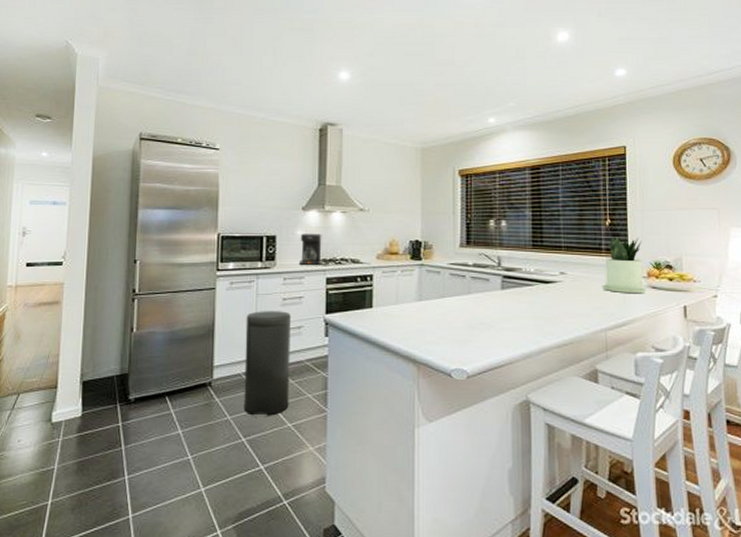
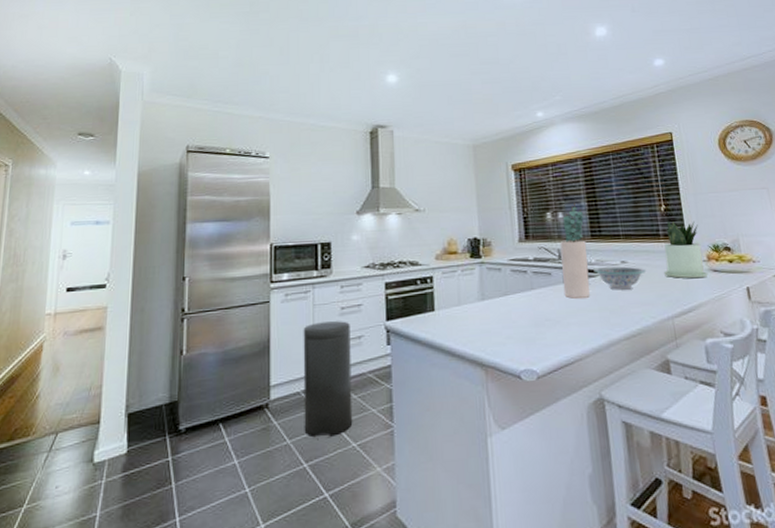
coffee maker: present [298,233,322,265] -> none [355,237,379,271]
vase: none [500,211,527,306] -> present [560,202,591,300]
decorative bowl: none [532,277,584,300] -> present [593,266,646,290]

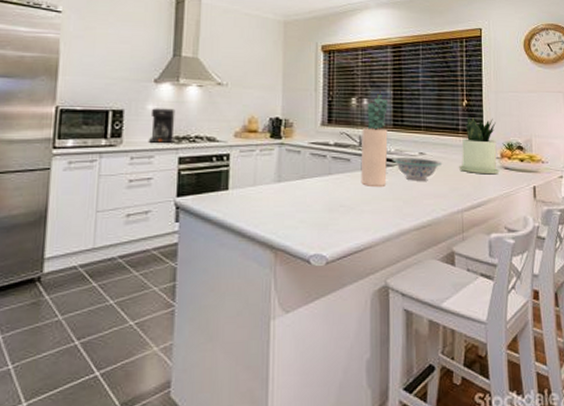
pedal bin: present [303,321,353,439] -> none [78,194,137,316]
coffee maker: none [355,237,379,271] -> present [148,108,175,143]

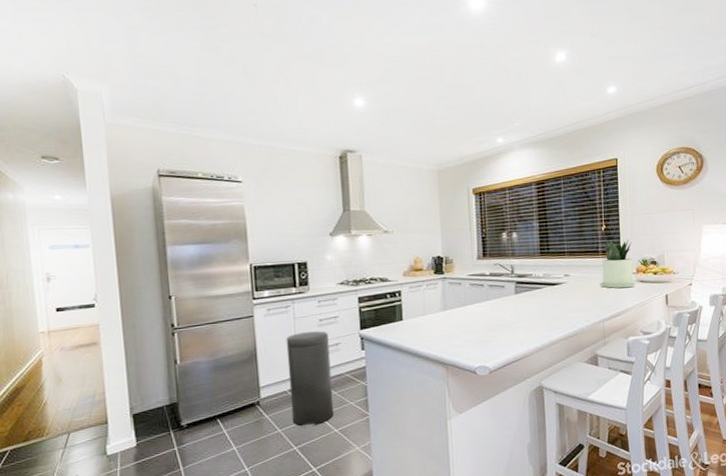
pedal bin: none [78,194,137,316] -> present [286,331,334,428]
coffee maker: present [148,108,175,143] -> none [330,257,353,287]
vase: present [361,90,388,188] -> none [513,223,537,308]
decorative bowl: present [392,157,442,181] -> none [541,279,584,299]

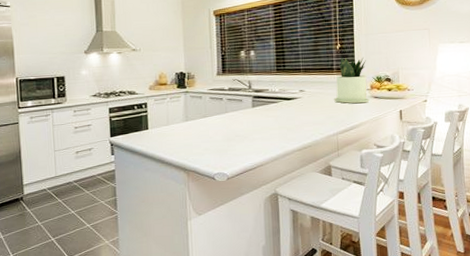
pedal bin: present [286,331,334,428] -> none [46,137,87,222]

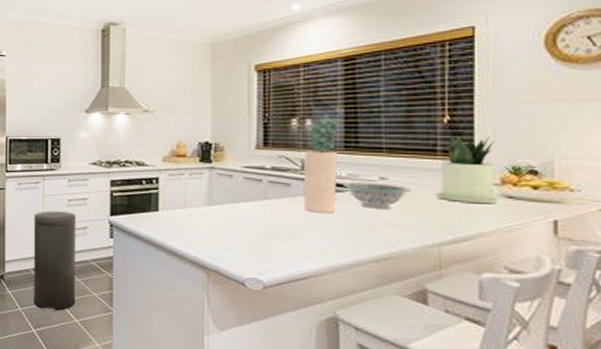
pedal bin: none [46,137,87,222] -> present [33,211,76,312]
vase: none [250,42,273,120] -> present [303,108,338,215]
decorative bowl: none [277,94,319,113] -> present [343,182,411,209]

